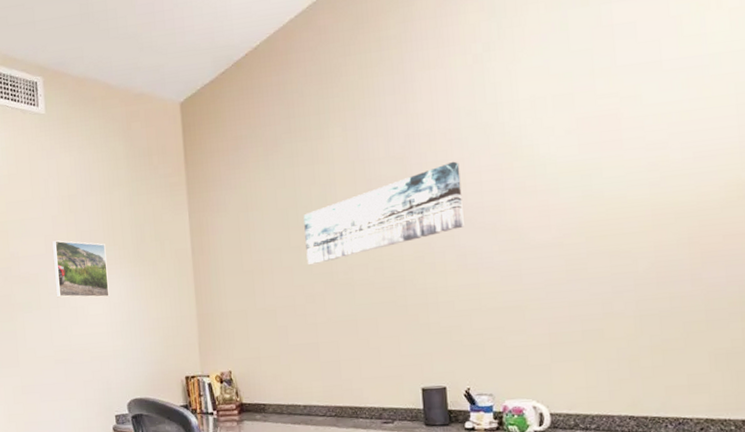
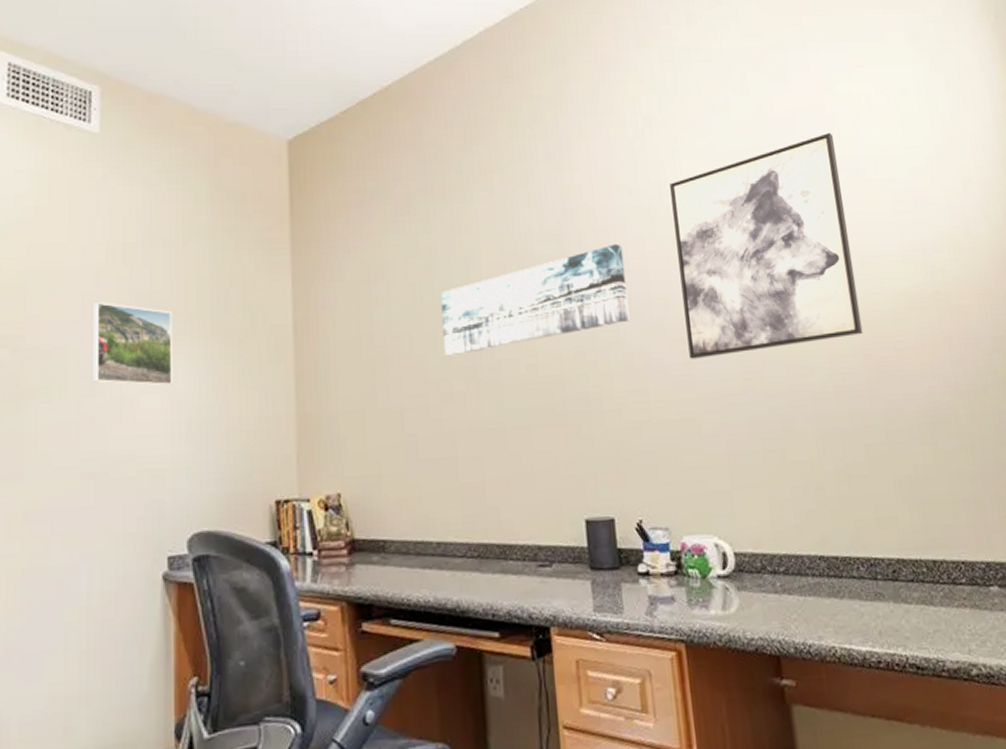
wall art: none [506,33,691,256] -> present [670,132,863,359]

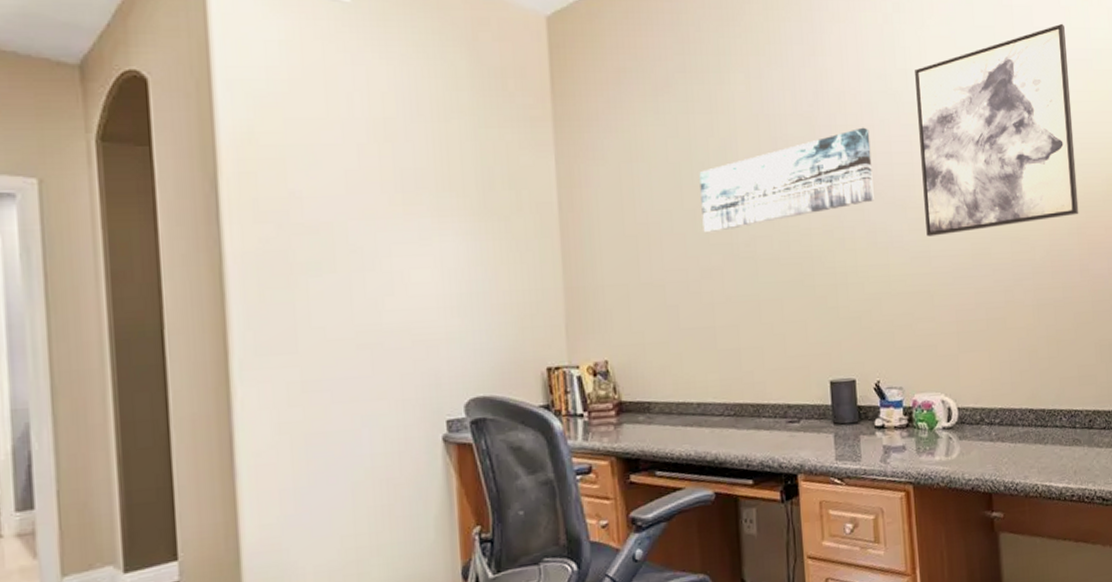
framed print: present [93,302,172,386] -> none [357,178,442,261]

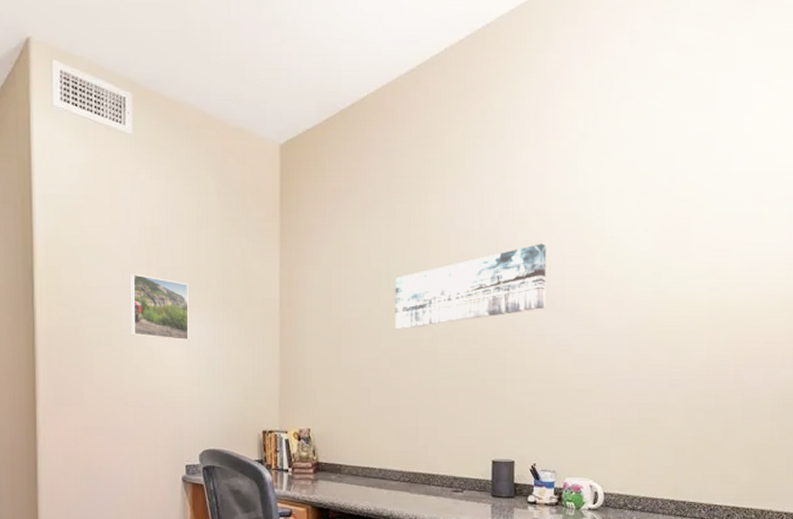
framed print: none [357,178,442,261] -> present [130,274,189,341]
wall art: present [915,23,1079,237] -> none [590,149,746,342]

